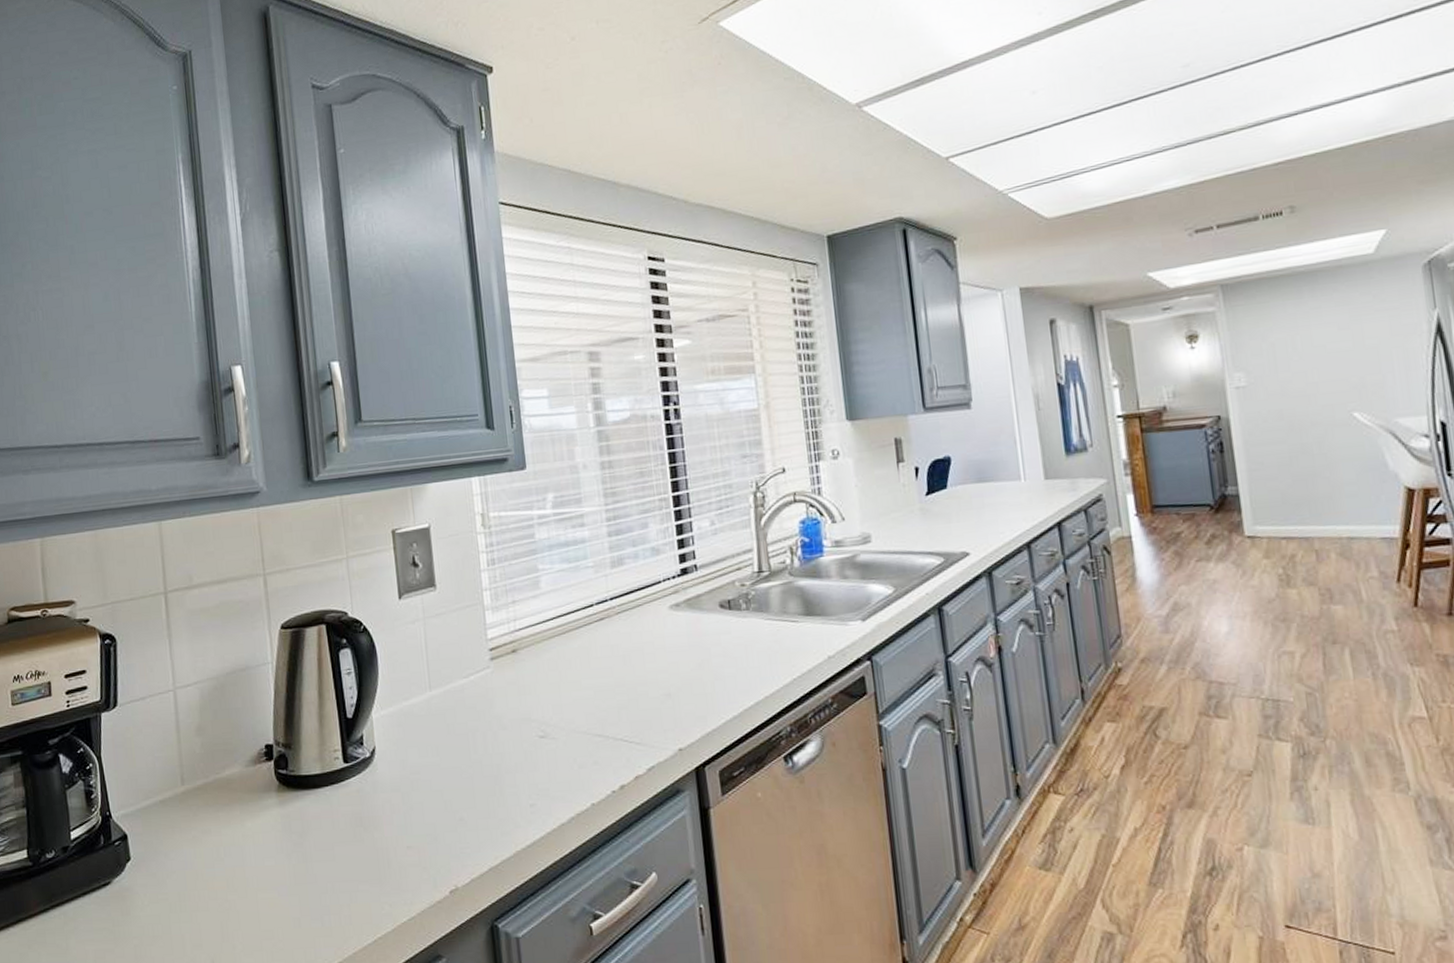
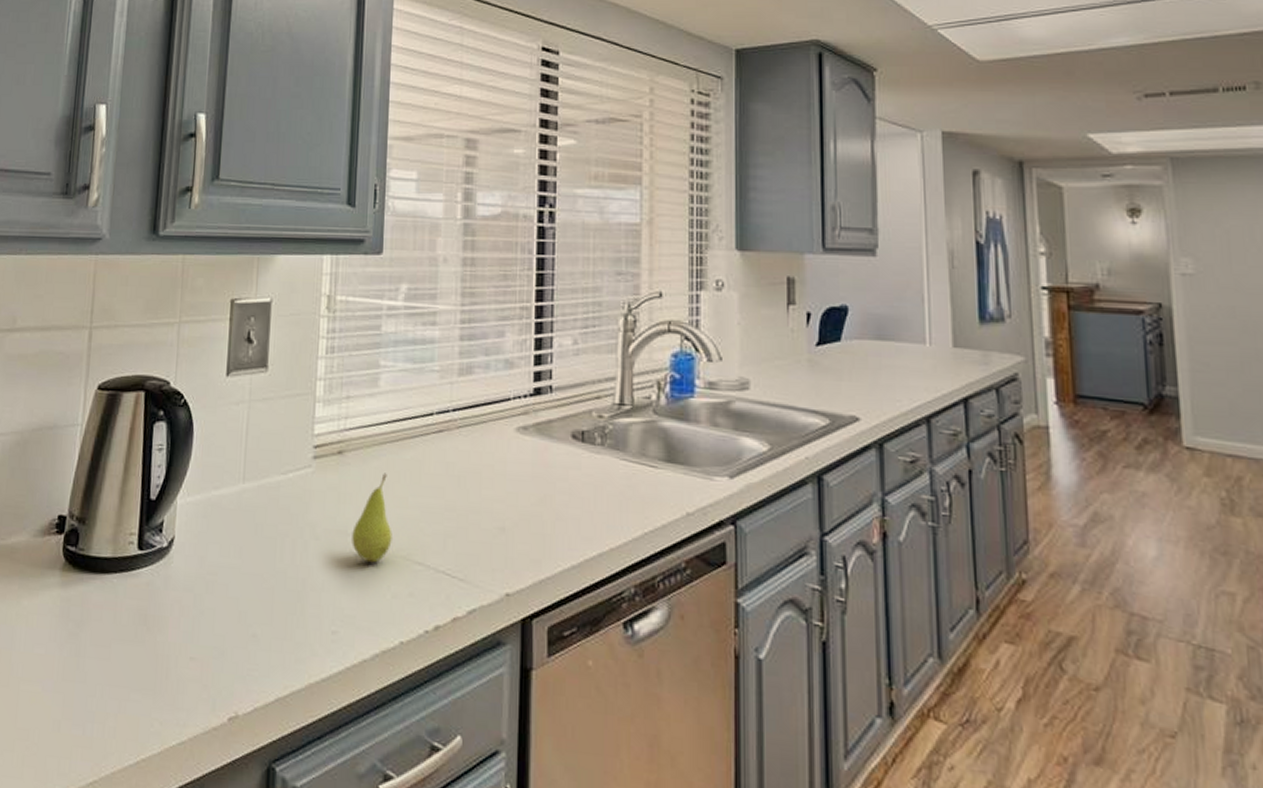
fruit: none [535,663,572,742] -> present [352,473,392,563]

